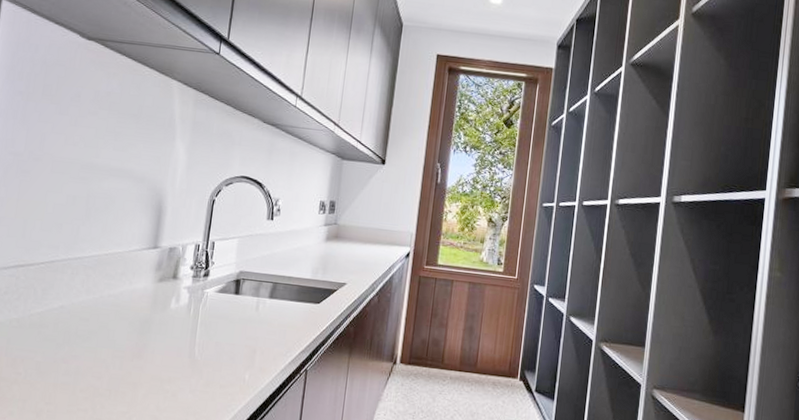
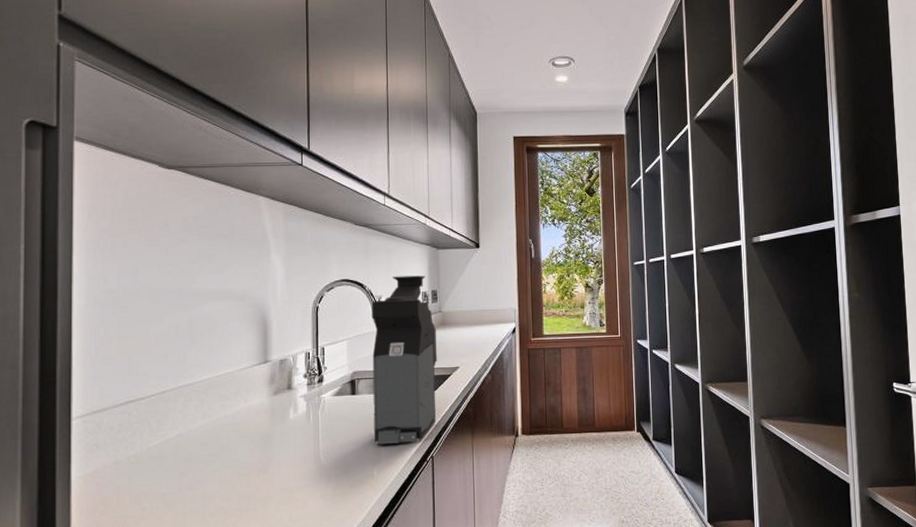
coffee maker: none [250,180,330,353] -> present [371,275,438,444]

